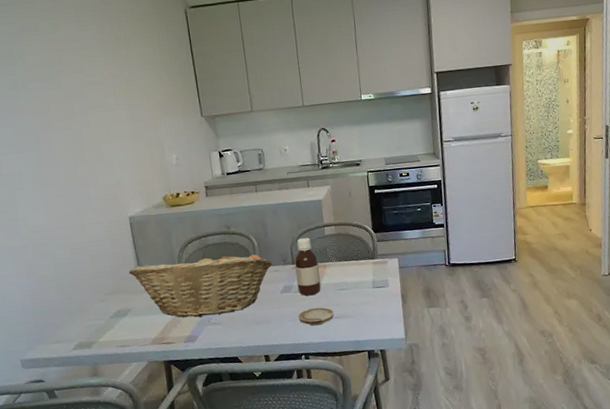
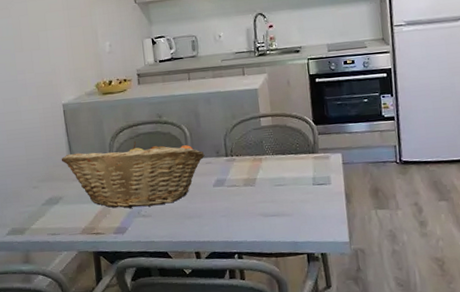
bottle: present [294,238,321,296] -> none [228,129,256,191]
plate: present [298,307,334,326] -> none [231,203,270,224]

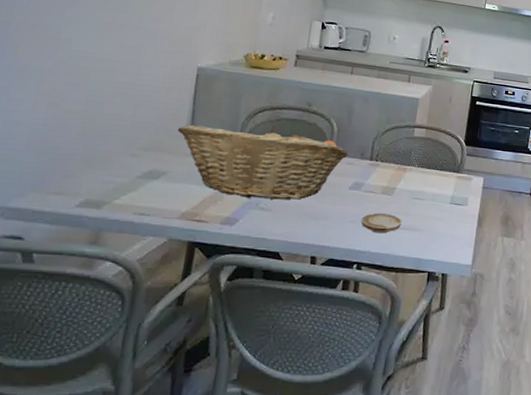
plate: none [231,203,270,224] -> present [361,212,402,234]

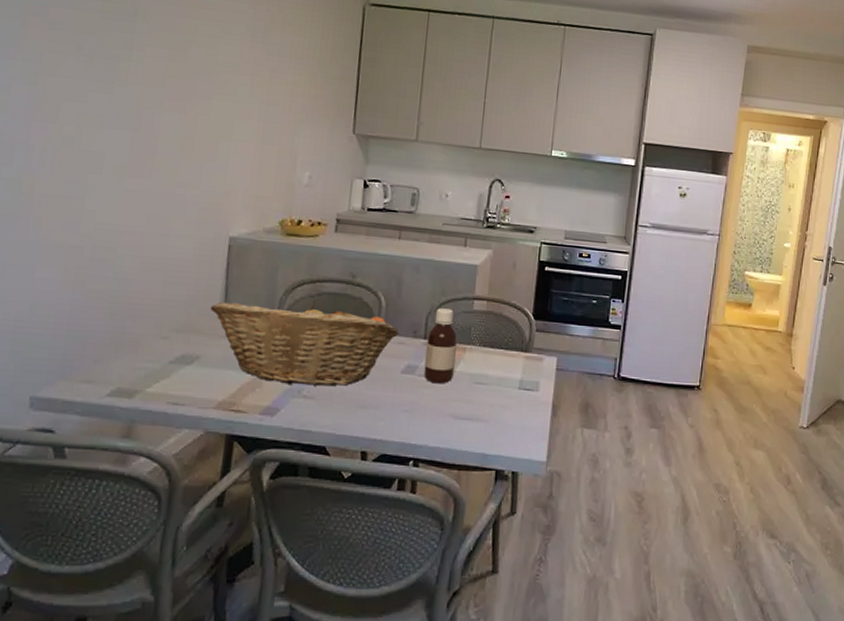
plate: present [361,212,402,234] -> none [416,400,463,425]
bottle: none [369,134,399,199] -> present [424,308,457,384]

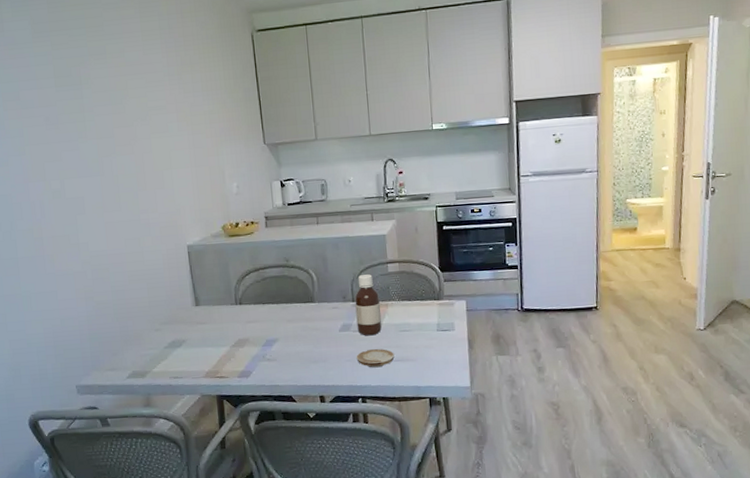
fruit basket: present [210,301,399,386] -> none [185,285,332,352]
plate: none [416,400,463,425] -> present [356,348,395,368]

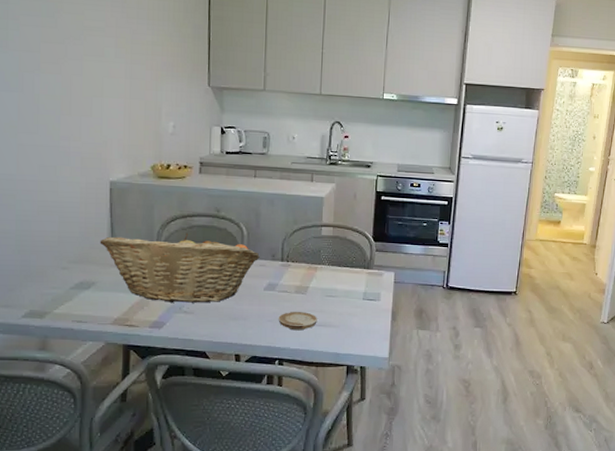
fruit basket: none [185,285,332,352] -> present [100,233,260,303]
bottle: present [354,274,382,336] -> none [283,235,309,298]

